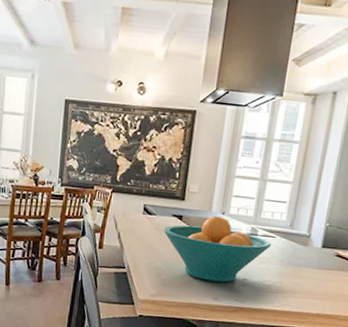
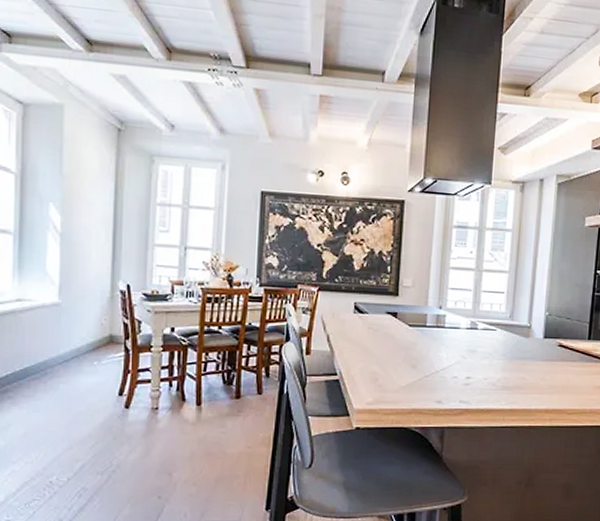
fruit bowl: present [163,215,271,283] -> none [377,310,492,383]

